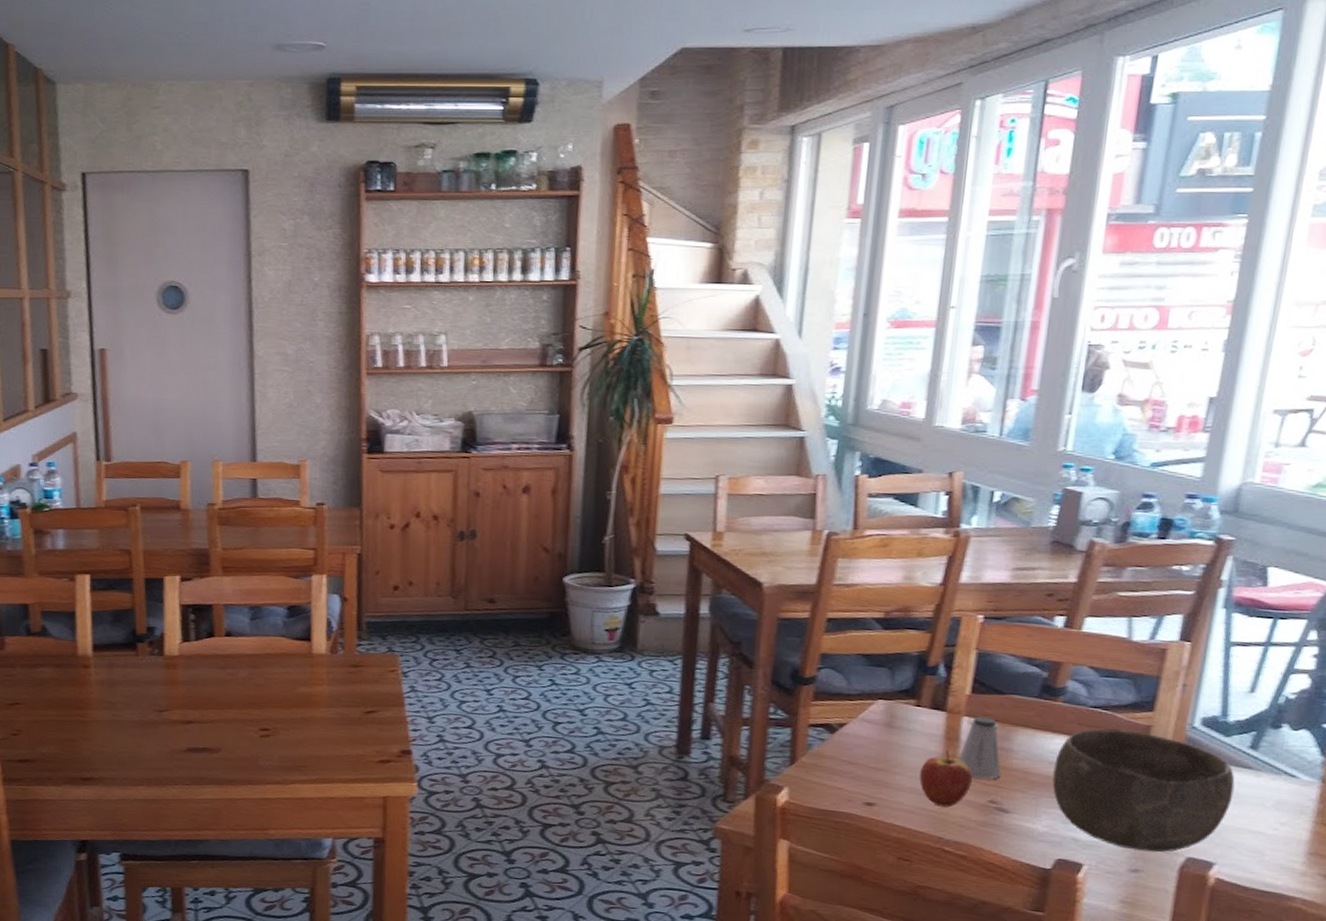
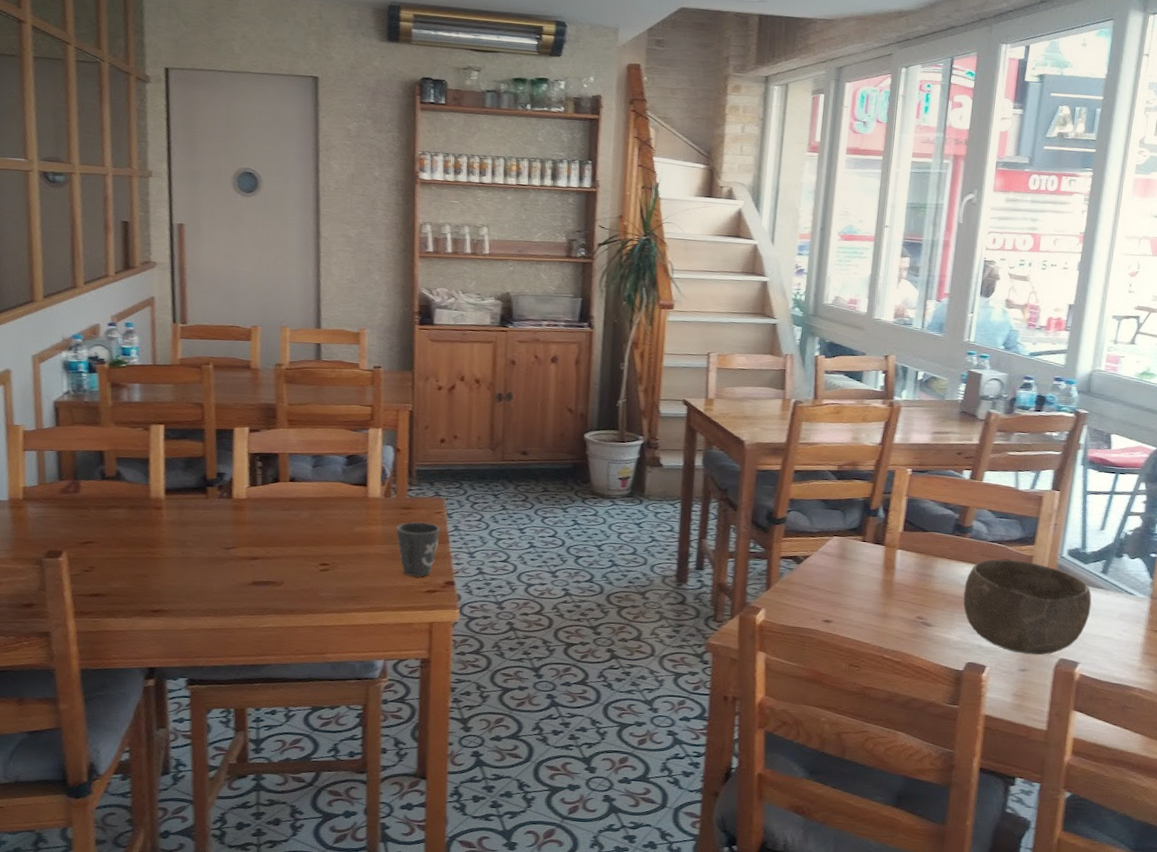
mug: none [345,681,394,745] -> present [396,521,440,577]
fruit: present [919,750,972,808] -> none [865,576,905,623]
saltshaker: present [958,716,1002,780] -> none [894,549,926,600]

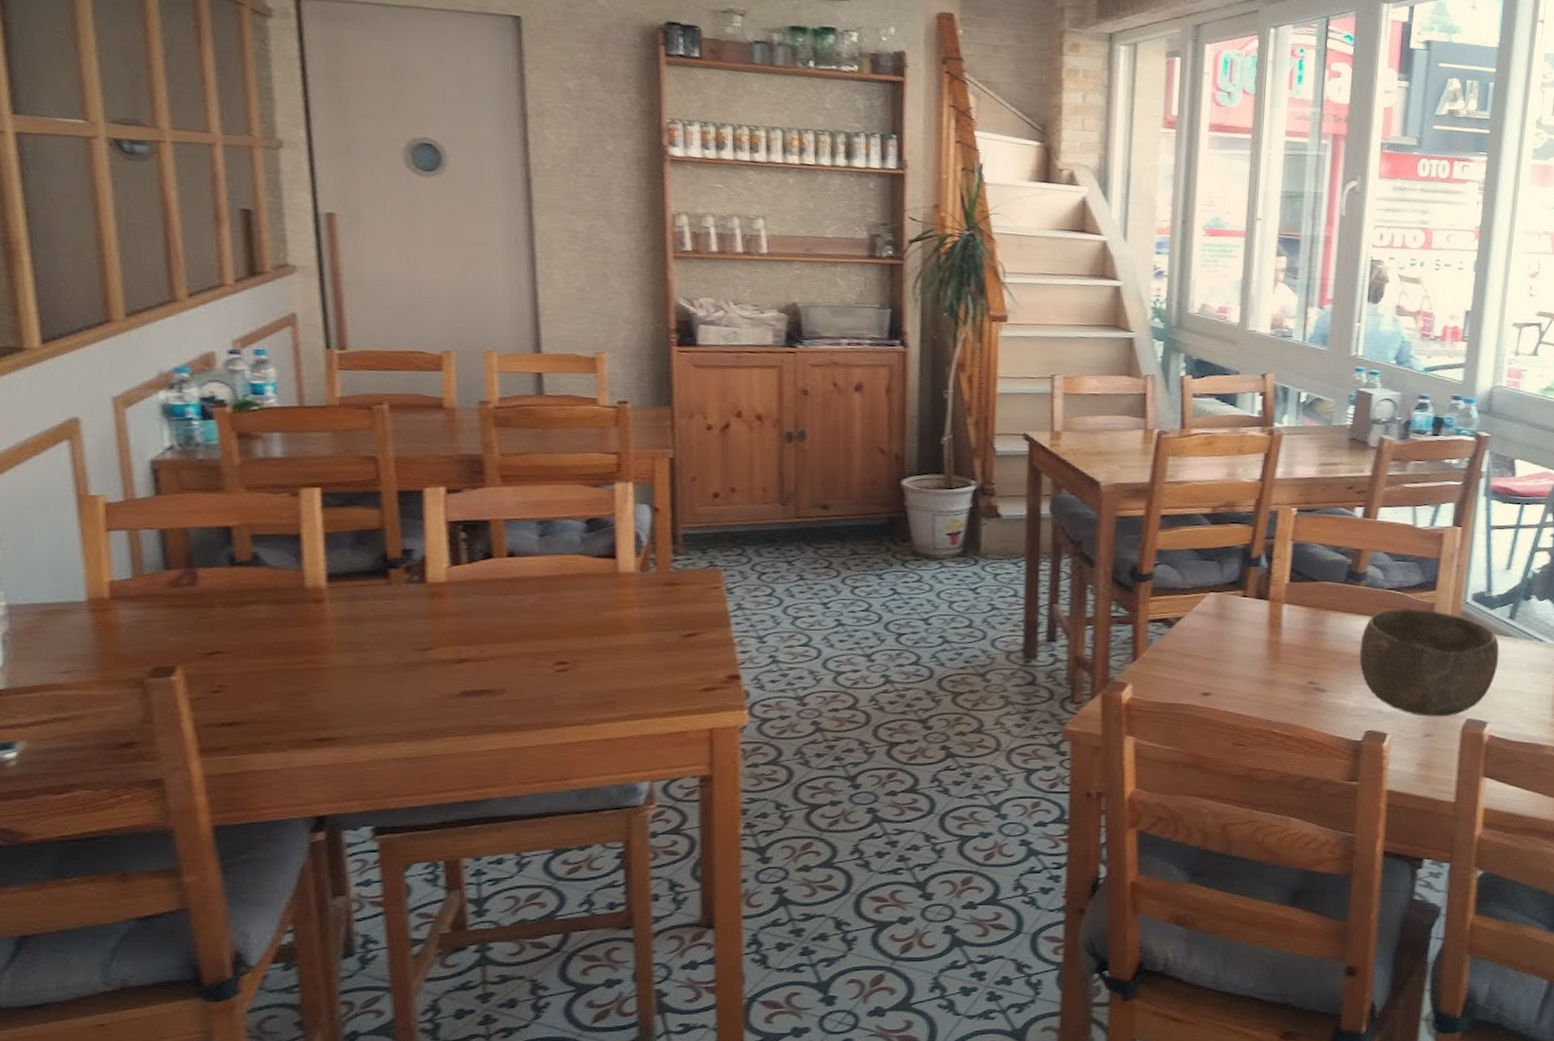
mug: present [396,521,440,577] -> none [659,600,717,672]

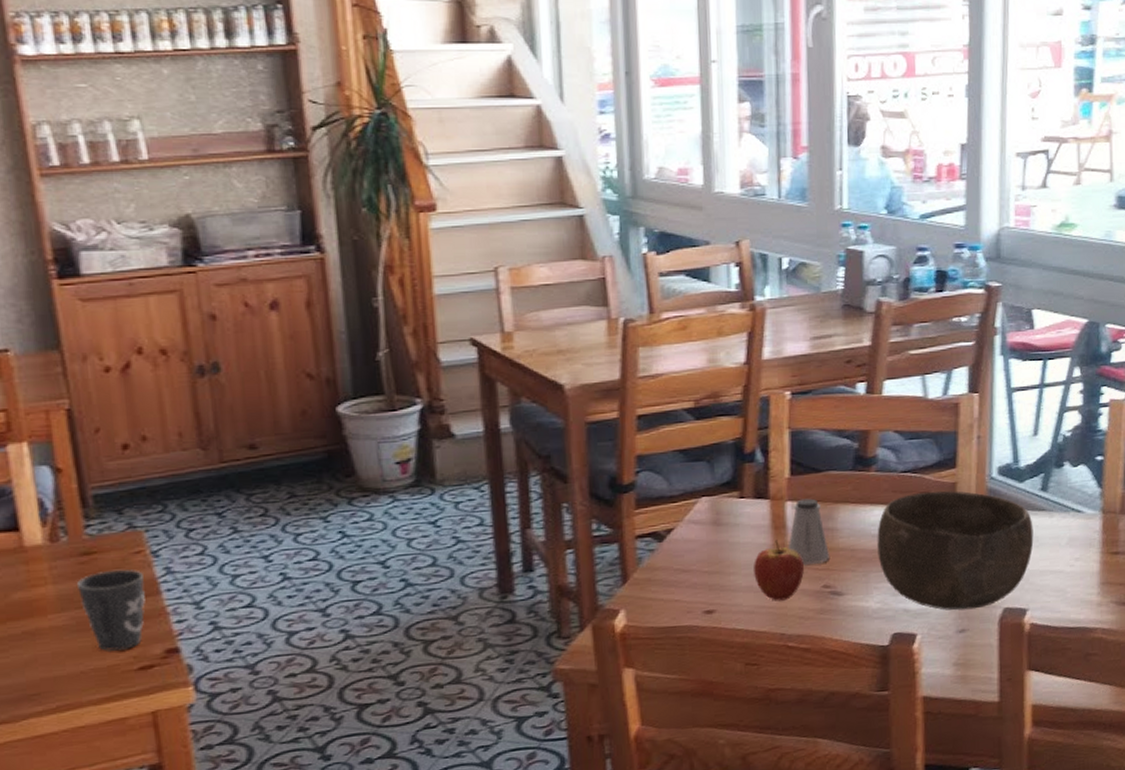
mug: none [659,600,717,672] -> present [77,569,146,651]
fruit: none [1249,636,1293,691] -> present [754,539,804,601]
saltshaker: none [1281,603,1318,662] -> present [788,498,830,565]

